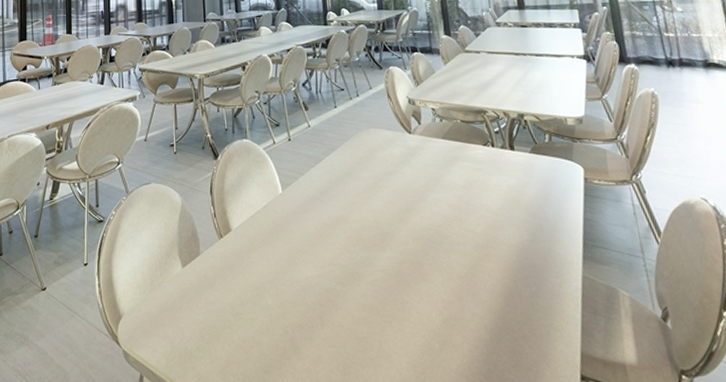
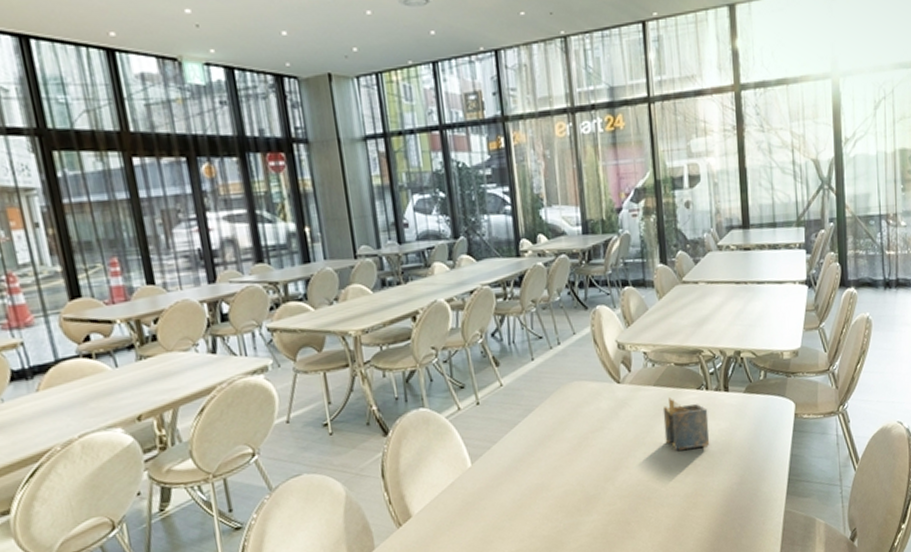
napkin holder: none [451,151,499,200] -> present [662,397,710,451]

